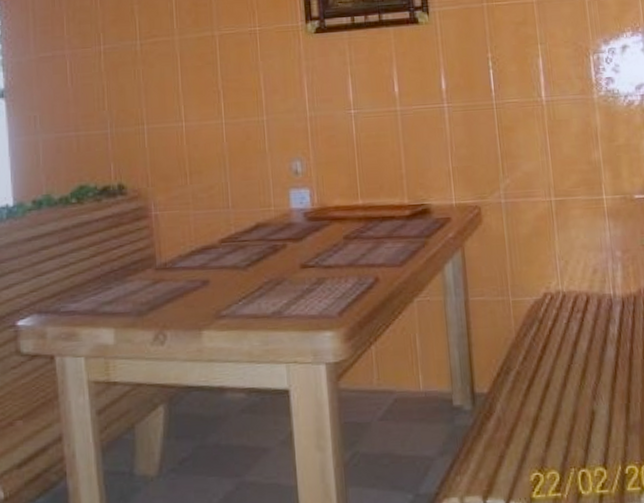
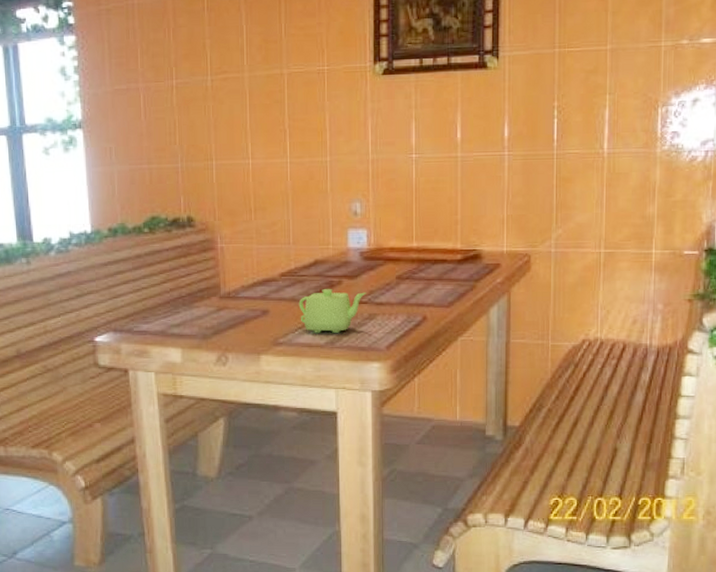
teapot: none [241,253,314,303] -> present [298,288,367,333]

